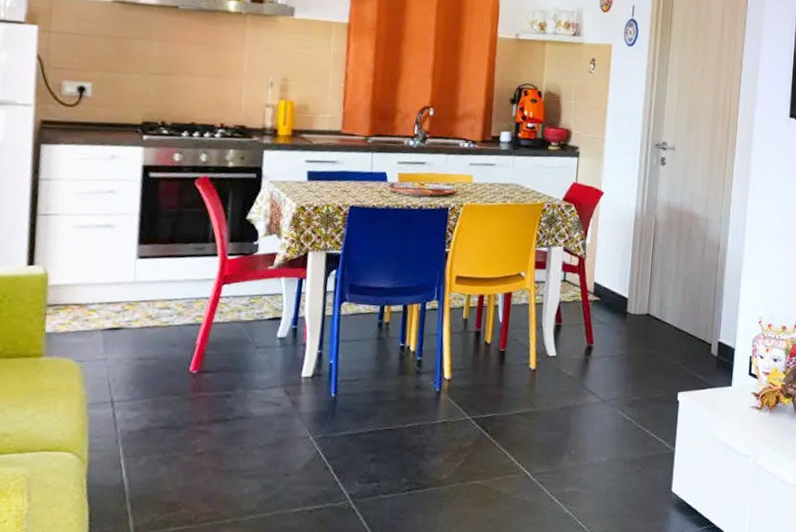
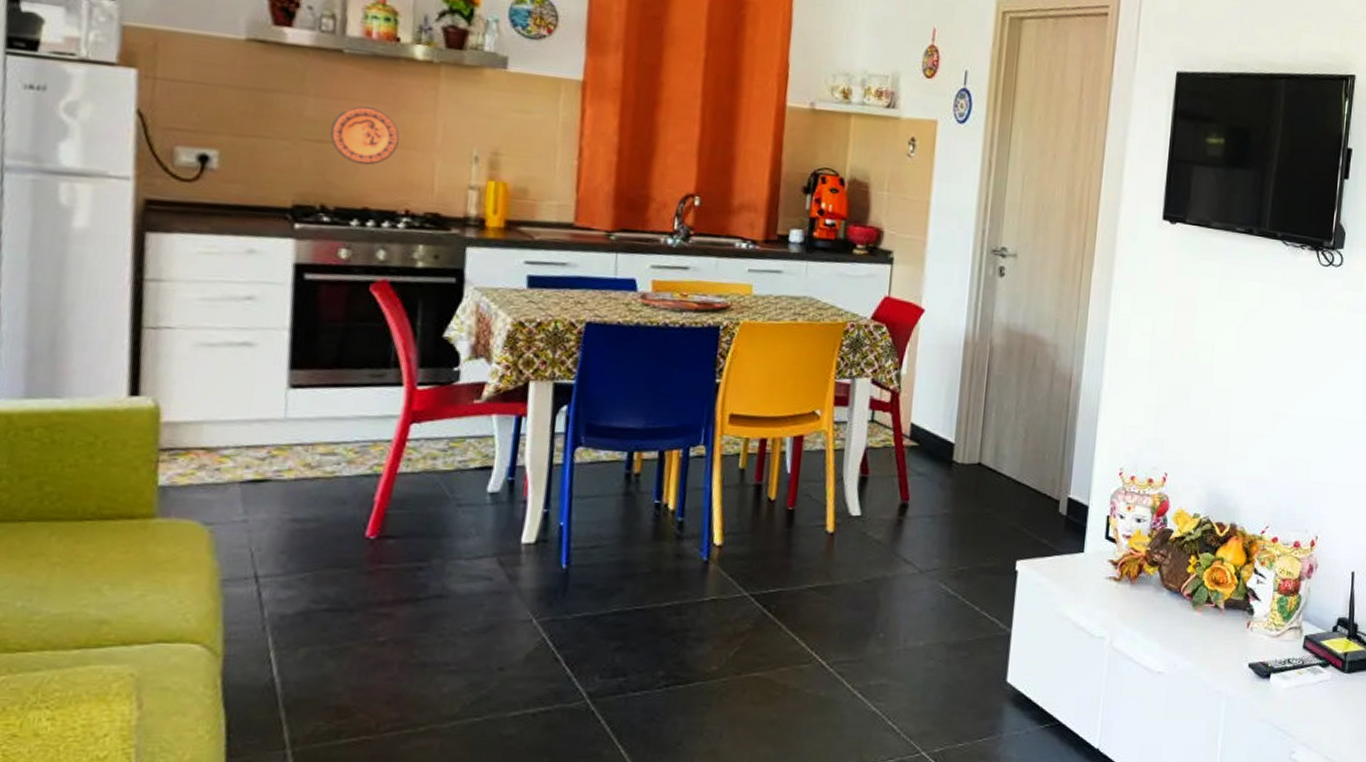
decorative plate: none [169,47,218,91] -> present [331,106,400,166]

